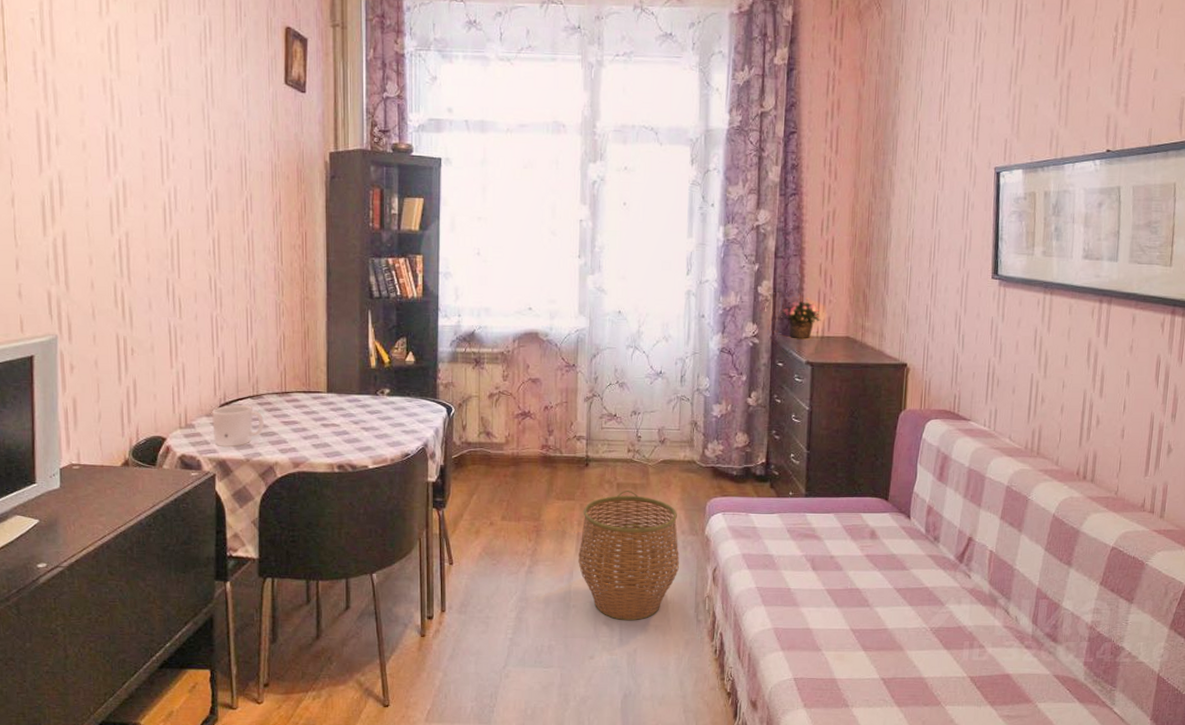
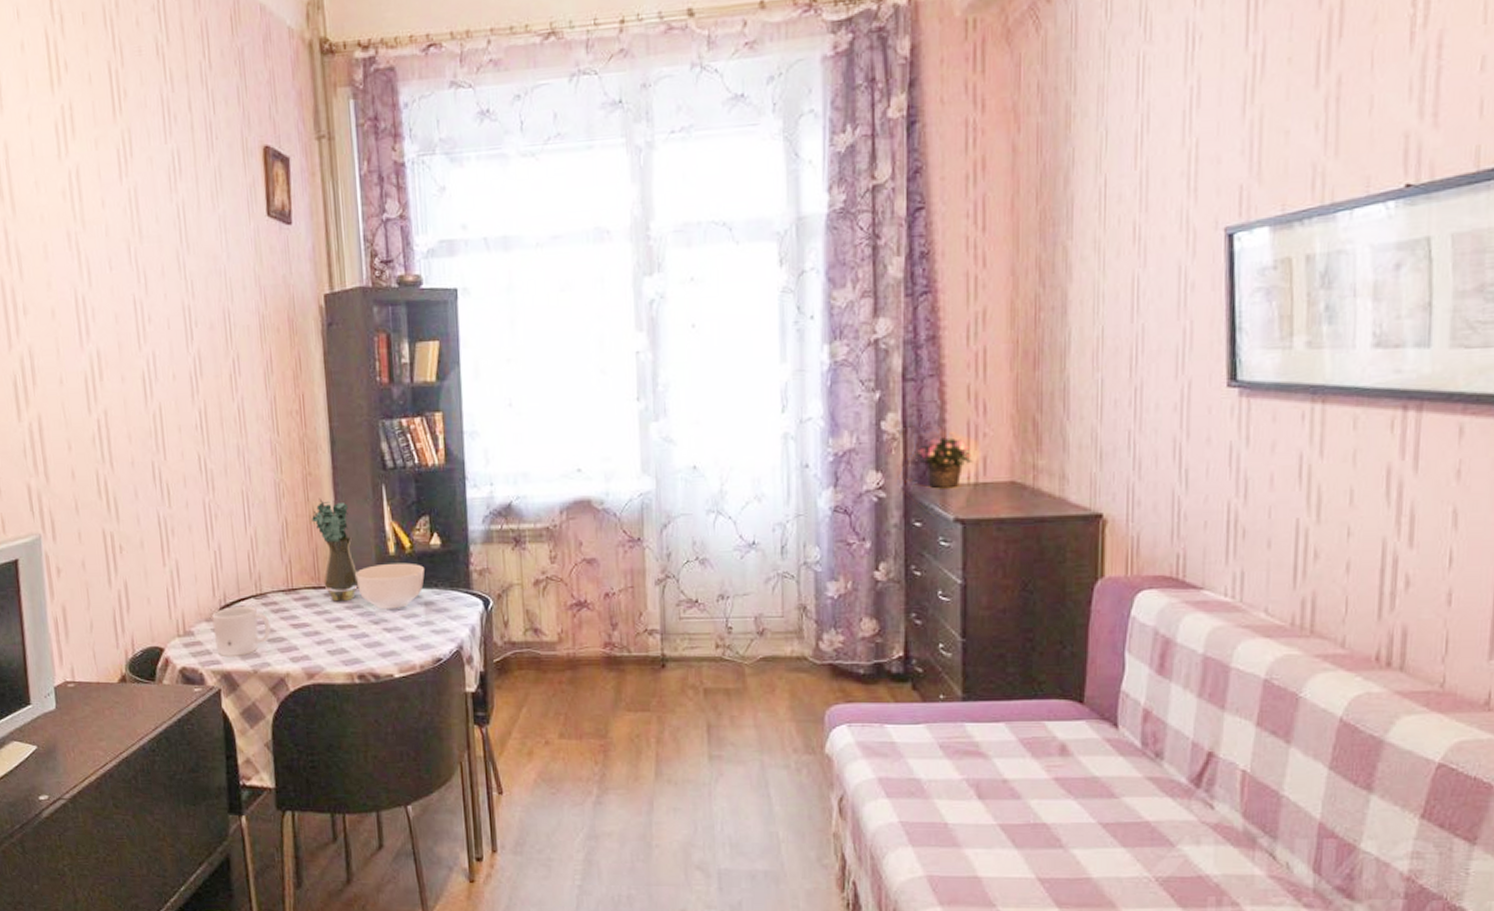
vase: none [306,318,344,405] -> present [312,498,359,602]
bowl: none [341,374,399,412] -> present [355,562,425,610]
basket: present [578,491,679,621] -> none [659,698,792,865]

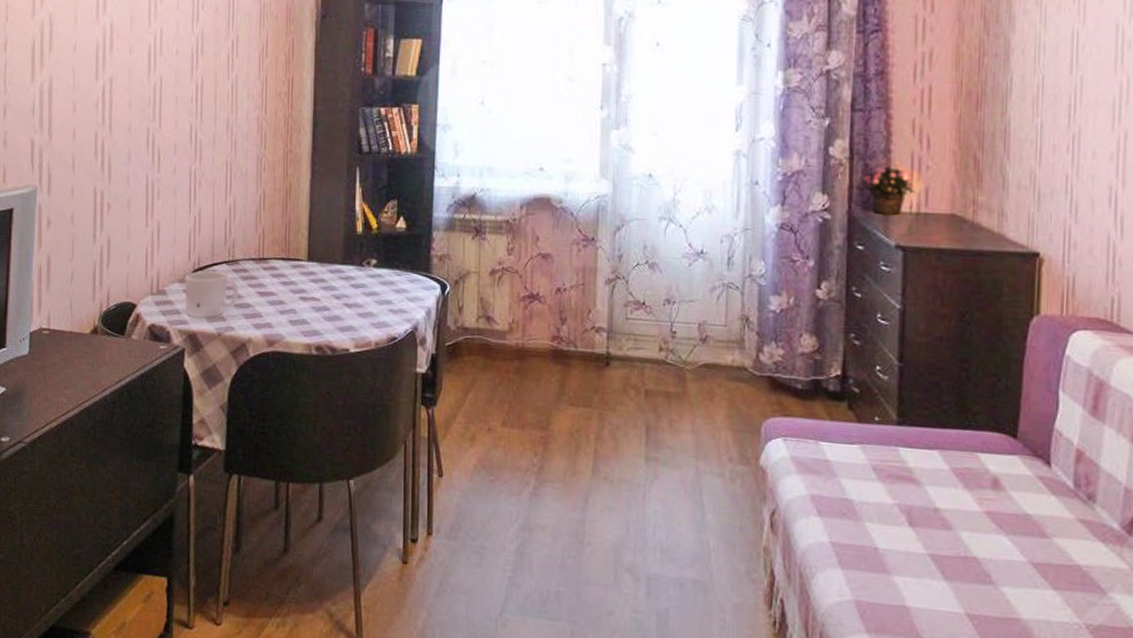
vase: present [312,498,359,602] -> none [288,175,326,275]
bowl: present [355,562,425,610] -> none [323,241,388,286]

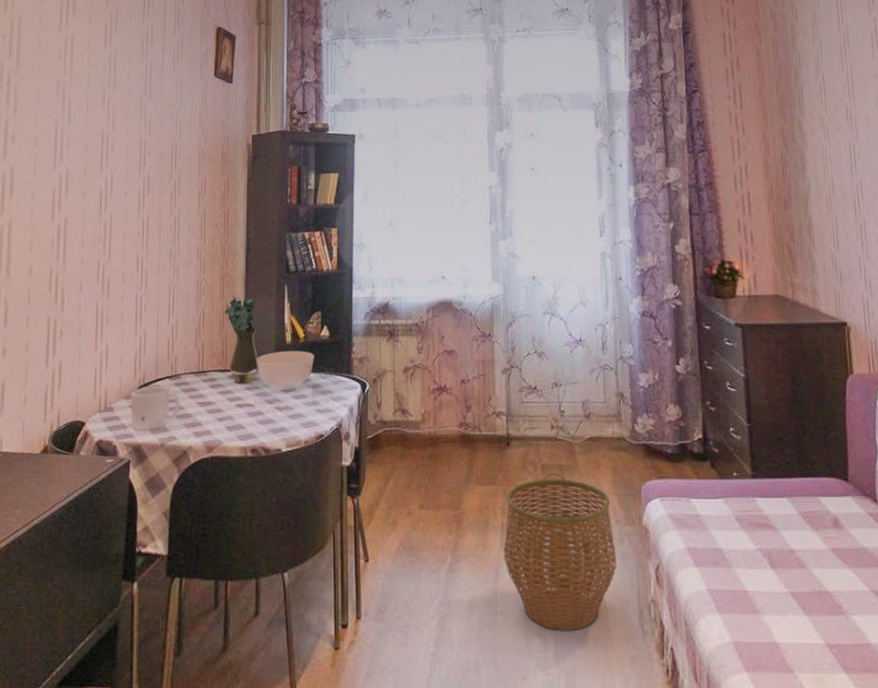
vase: none [288,175,326,275] -> present [225,294,259,383]
bowl: none [323,241,388,286] -> present [257,350,314,391]
basket: none [595,400,726,571] -> present [503,473,617,632]

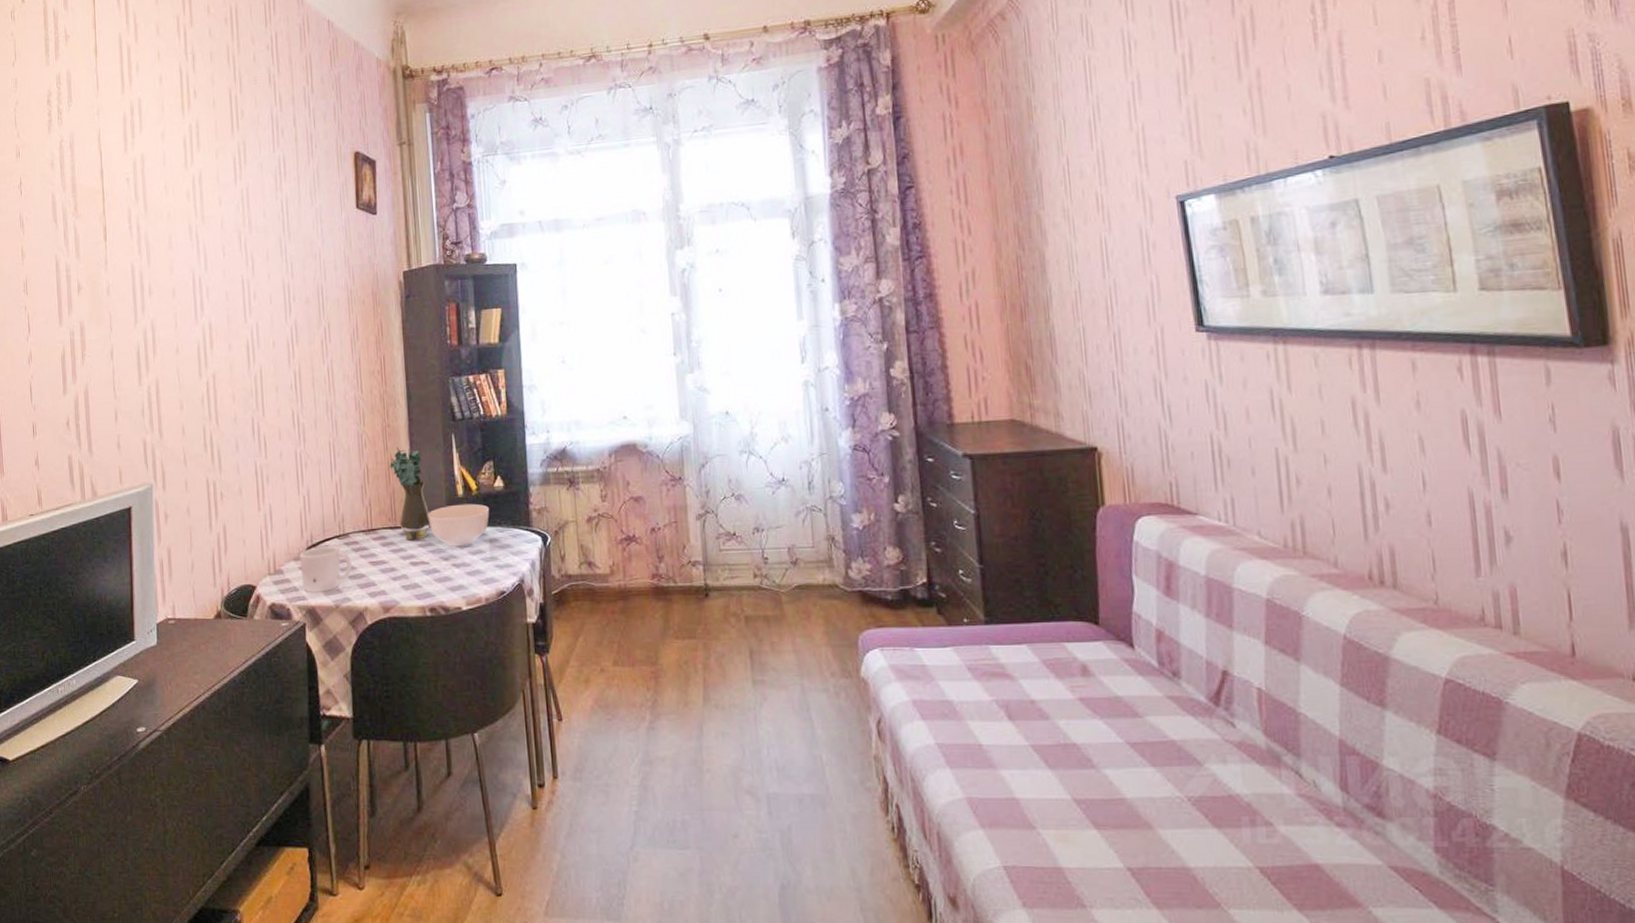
basket: present [503,473,617,632] -> none [707,625,833,789]
potted flower: present [703,256,746,300] -> none [923,378,975,428]

